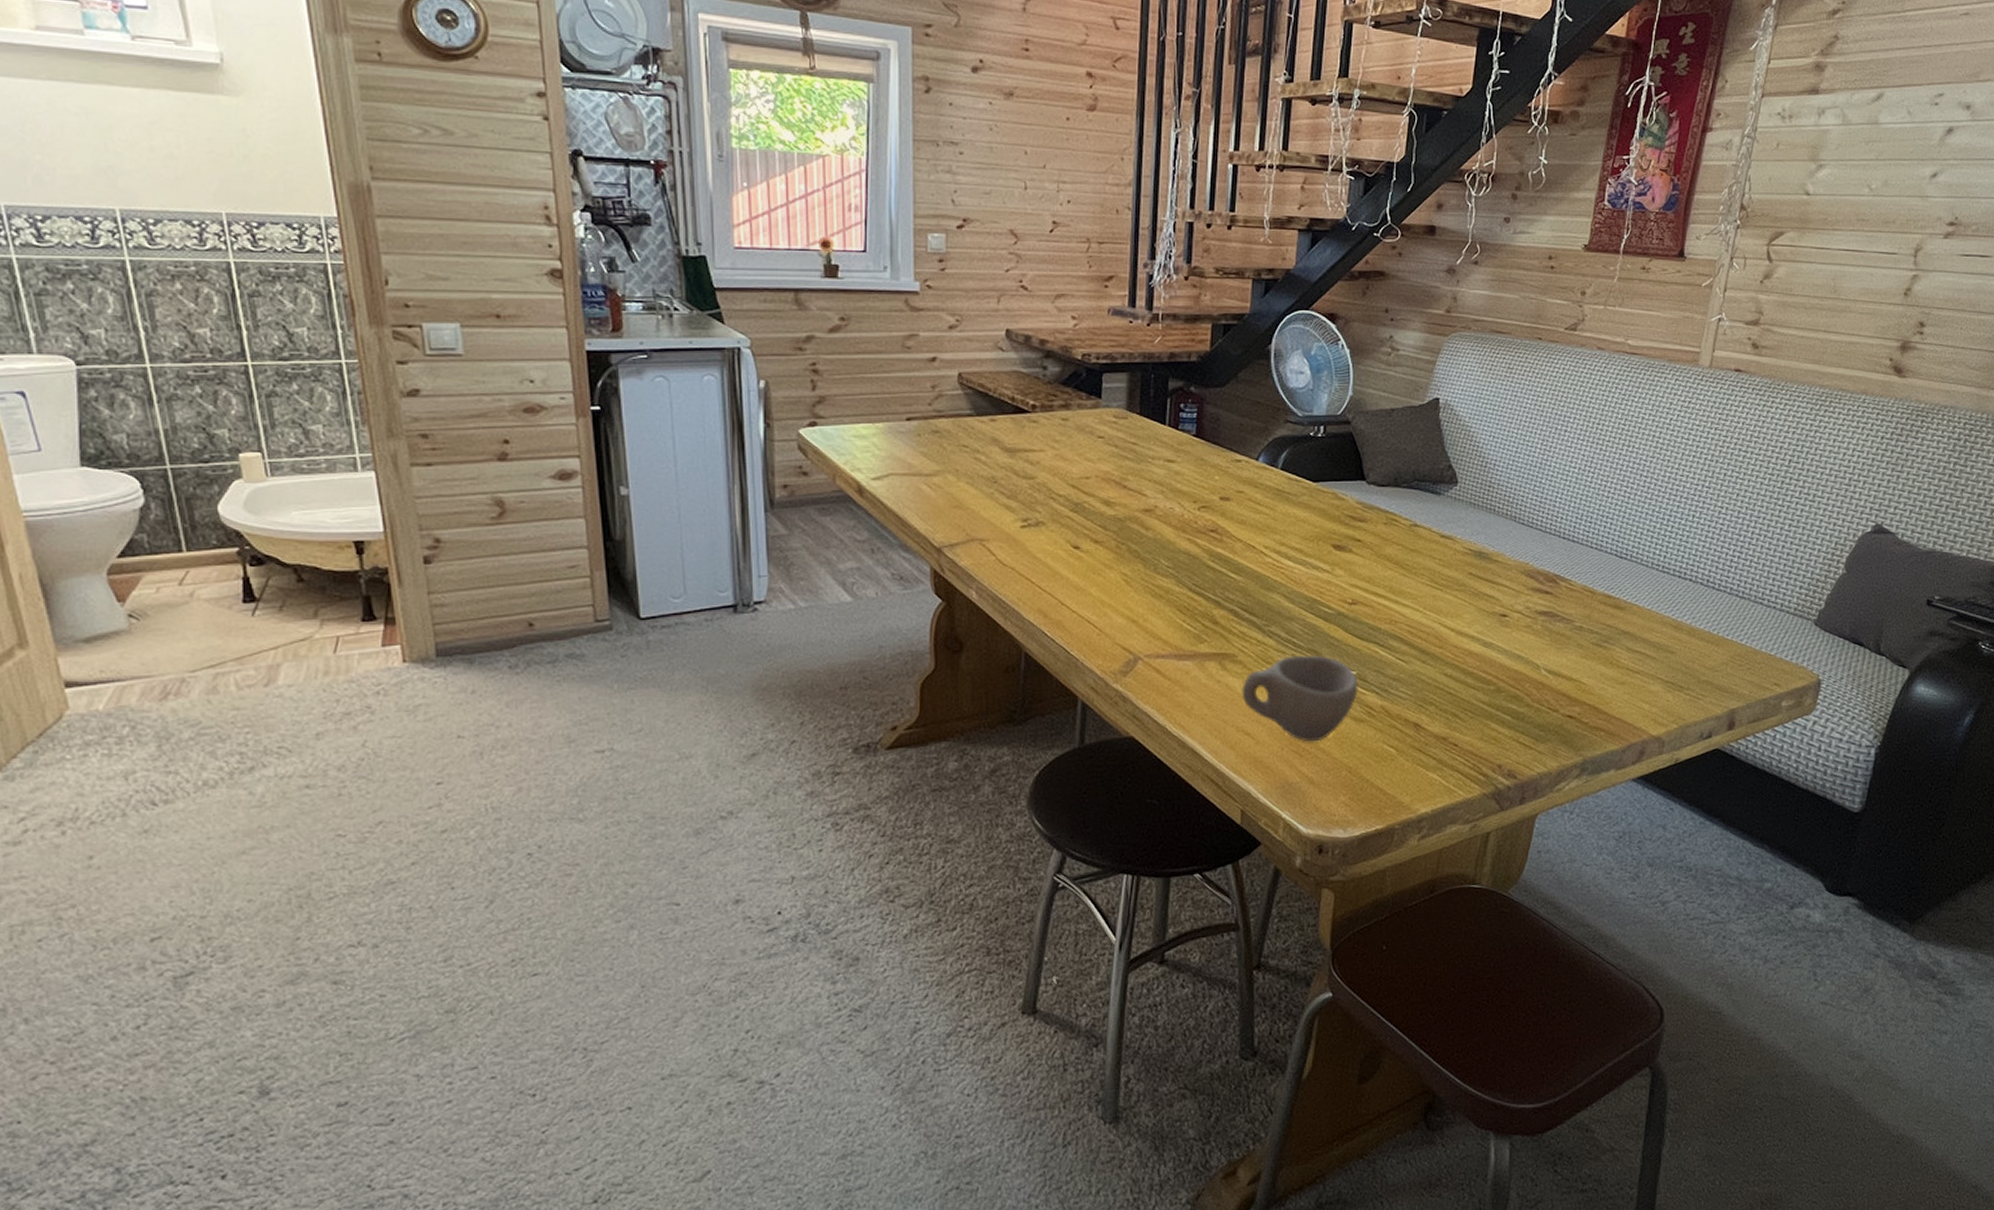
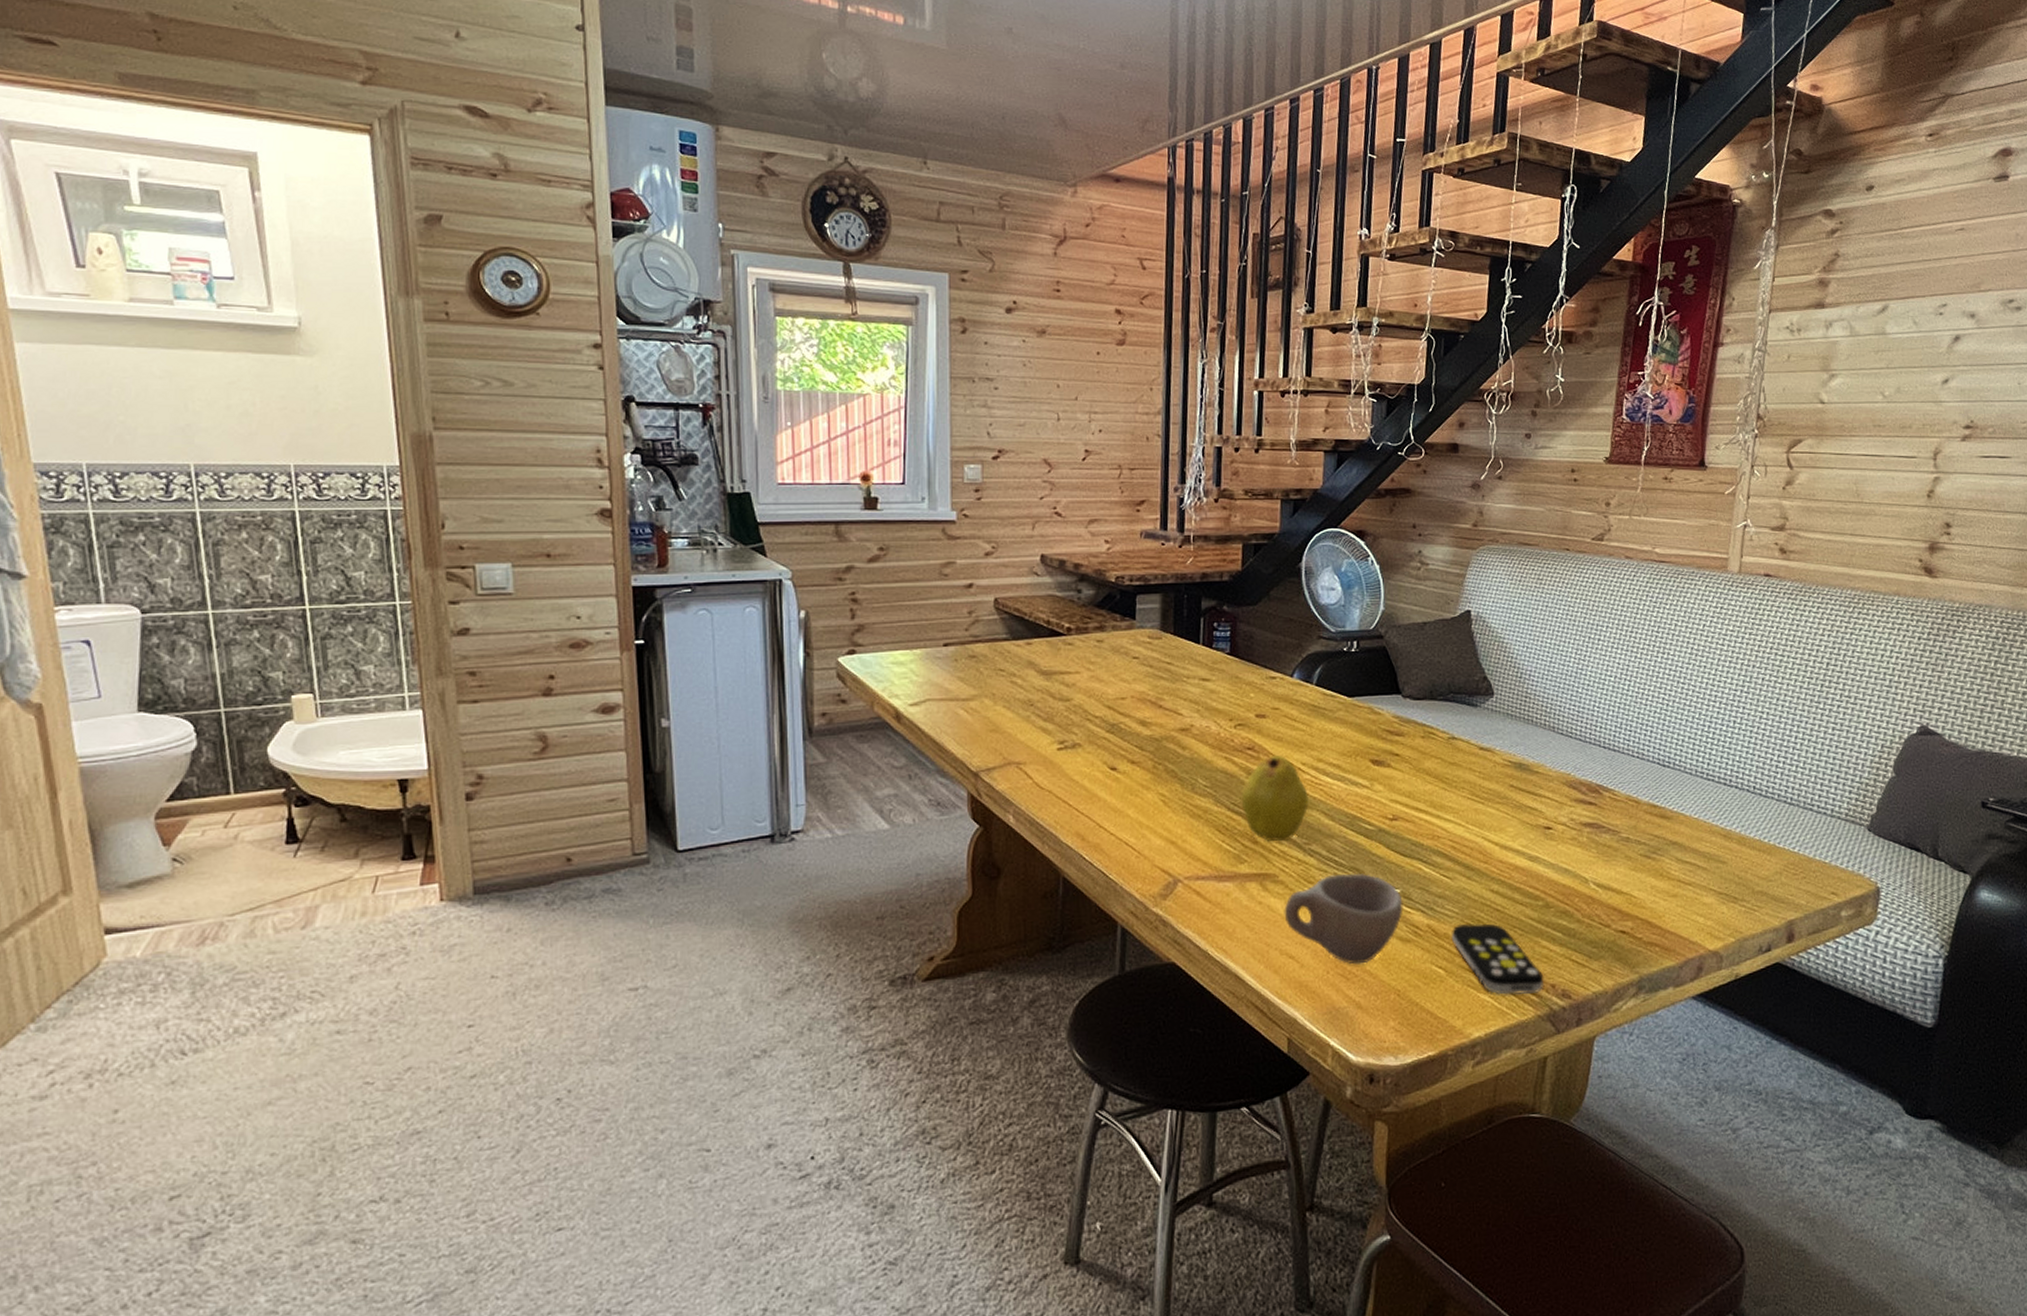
fruit: none [1203,537,1270,623] -> present [1241,754,1309,842]
remote control: none [1403,705,1491,774] -> present [1450,923,1545,995]

